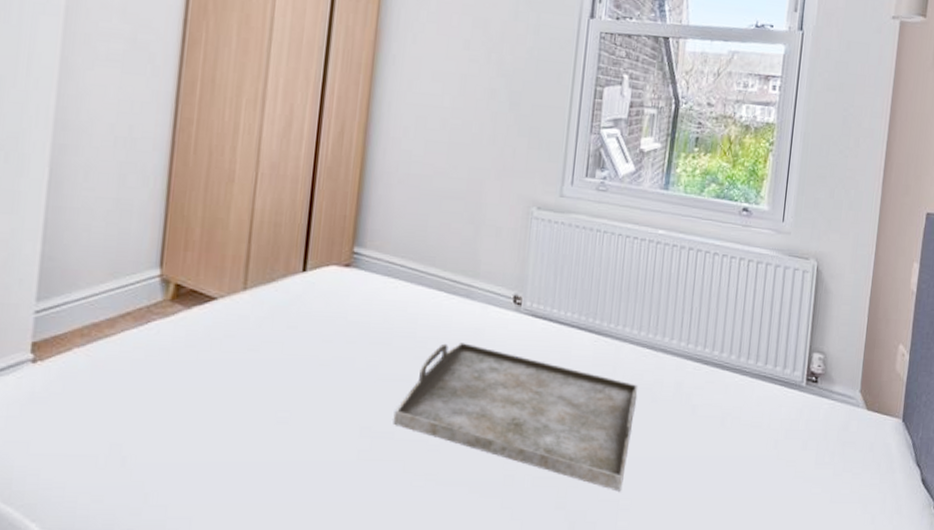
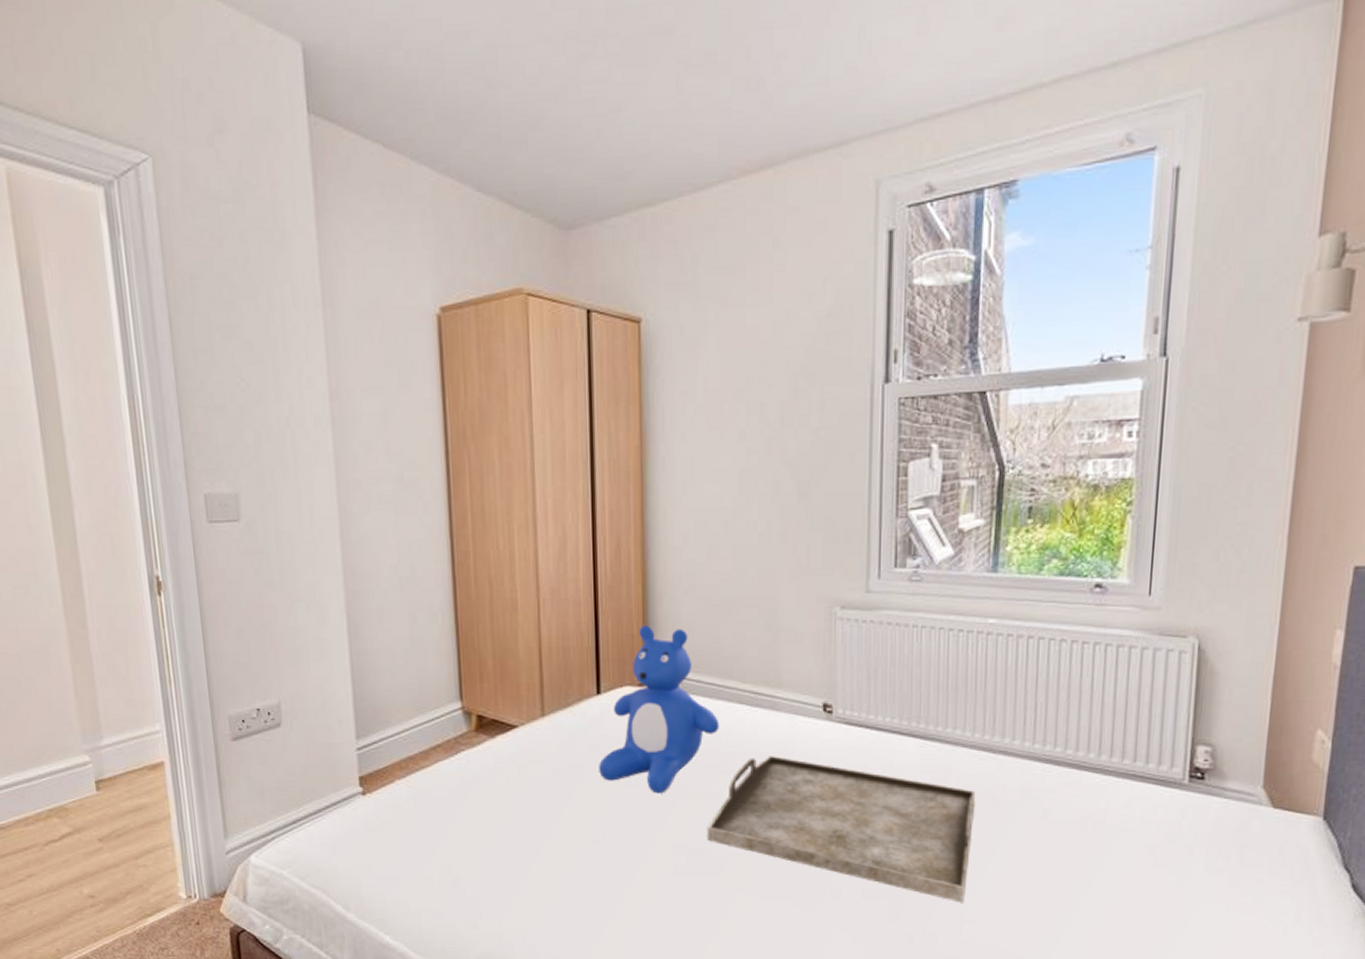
teddy bear: none [294,207,418,375] -> present [599,624,720,794]

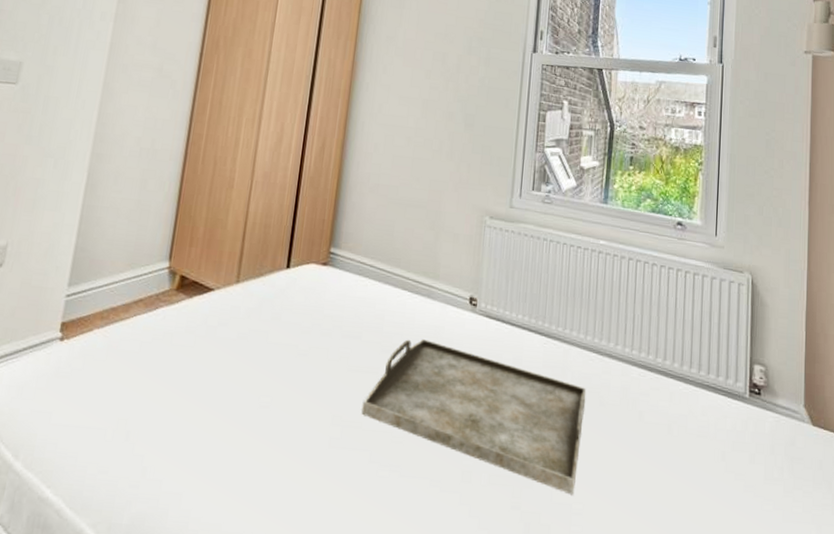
teddy bear: present [599,624,720,794] -> none [277,212,385,366]

